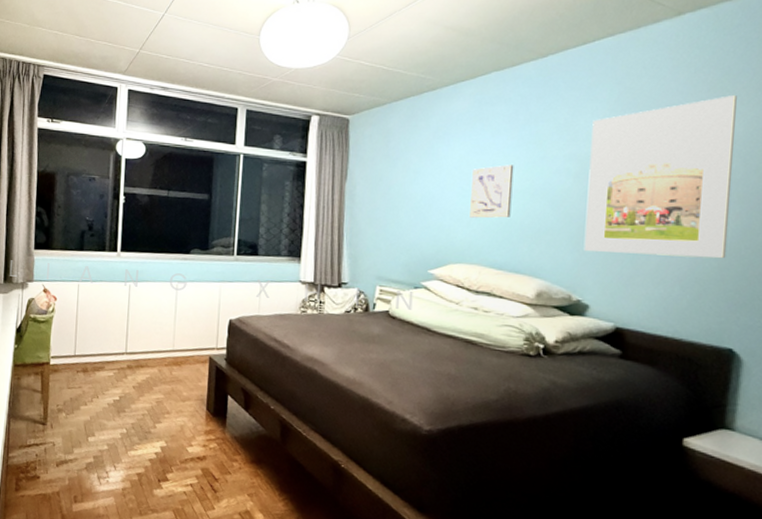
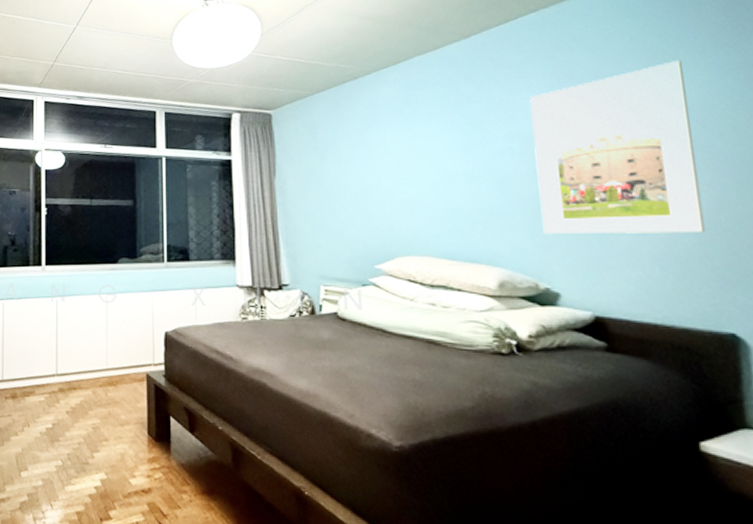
wall art: present [470,165,514,218] -> none [407,148,457,206]

